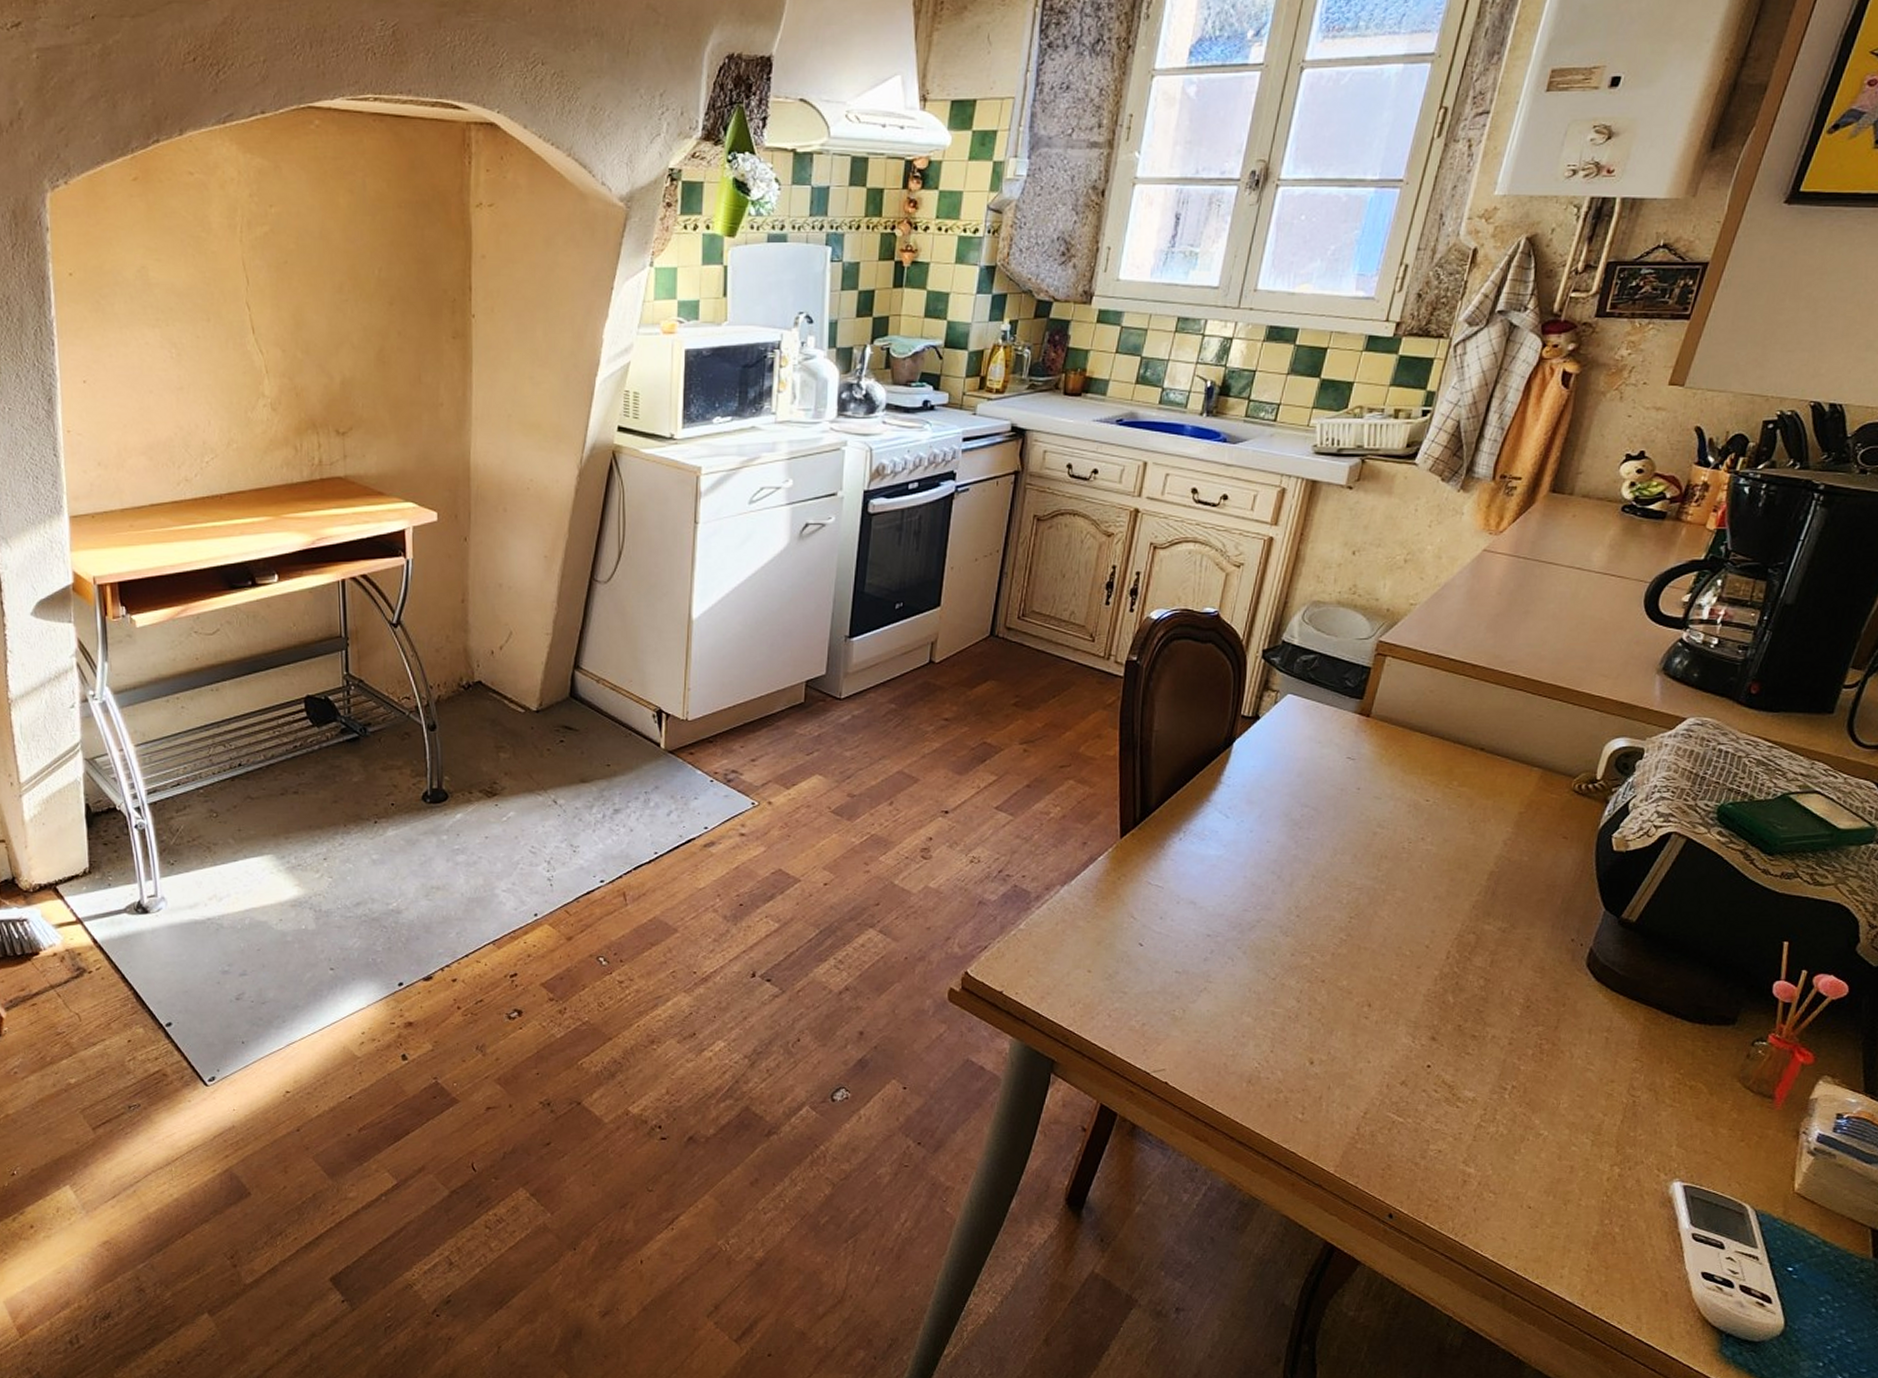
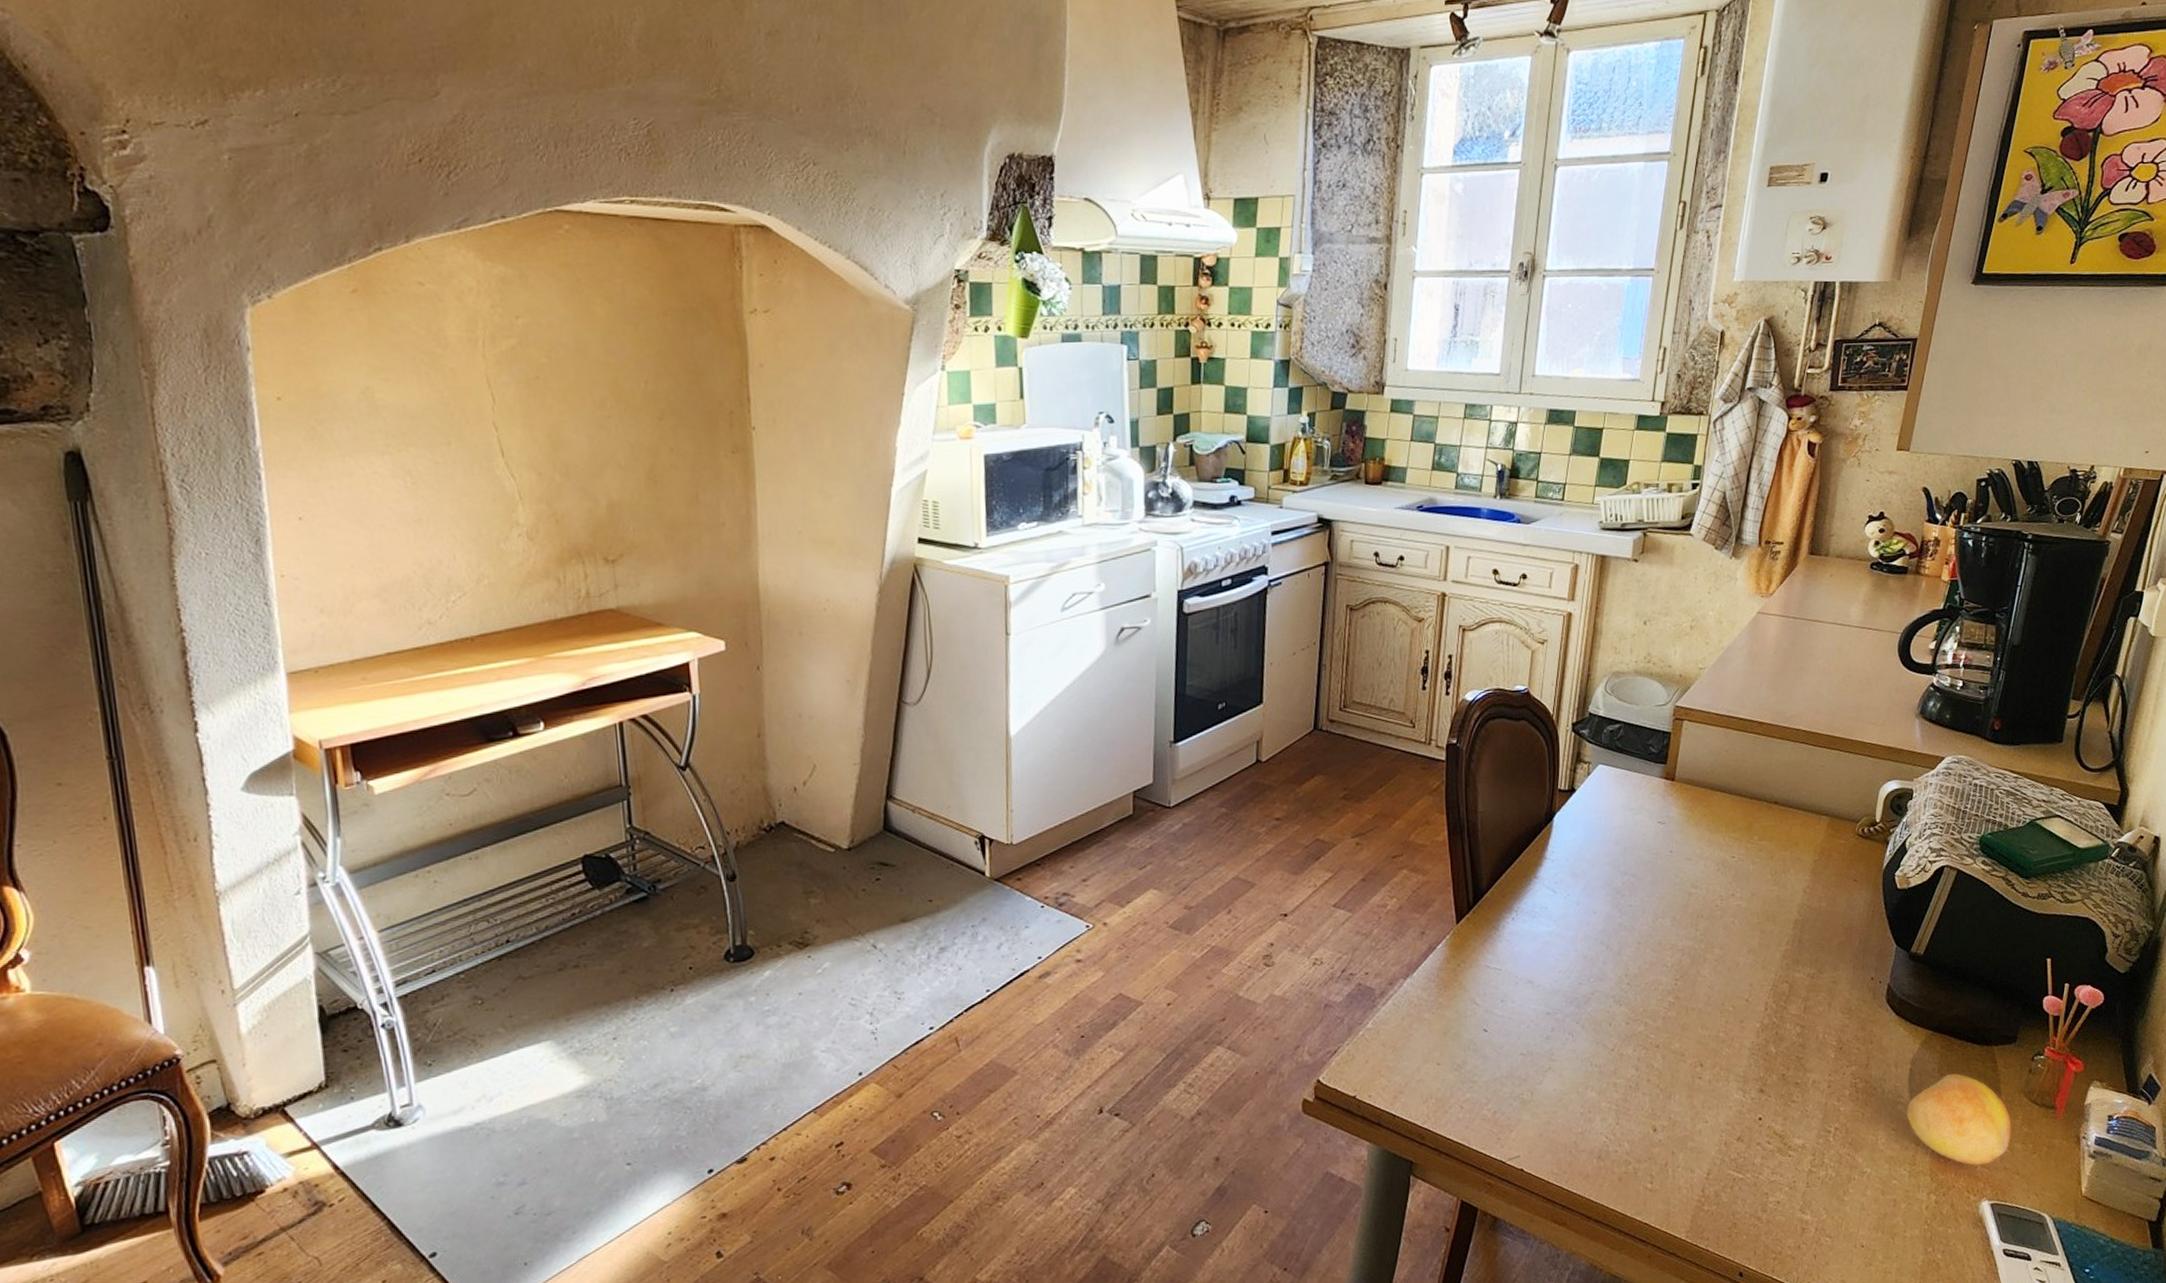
fruit: none [1595,1048,1719,1145] -> present [1906,1073,2011,1166]

